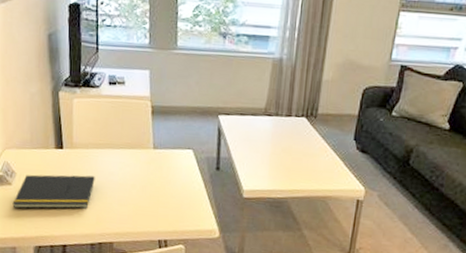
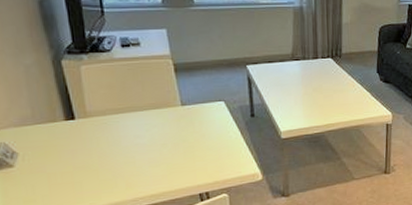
notepad: present [12,174,95,209] -> none [17,142,119,191]

